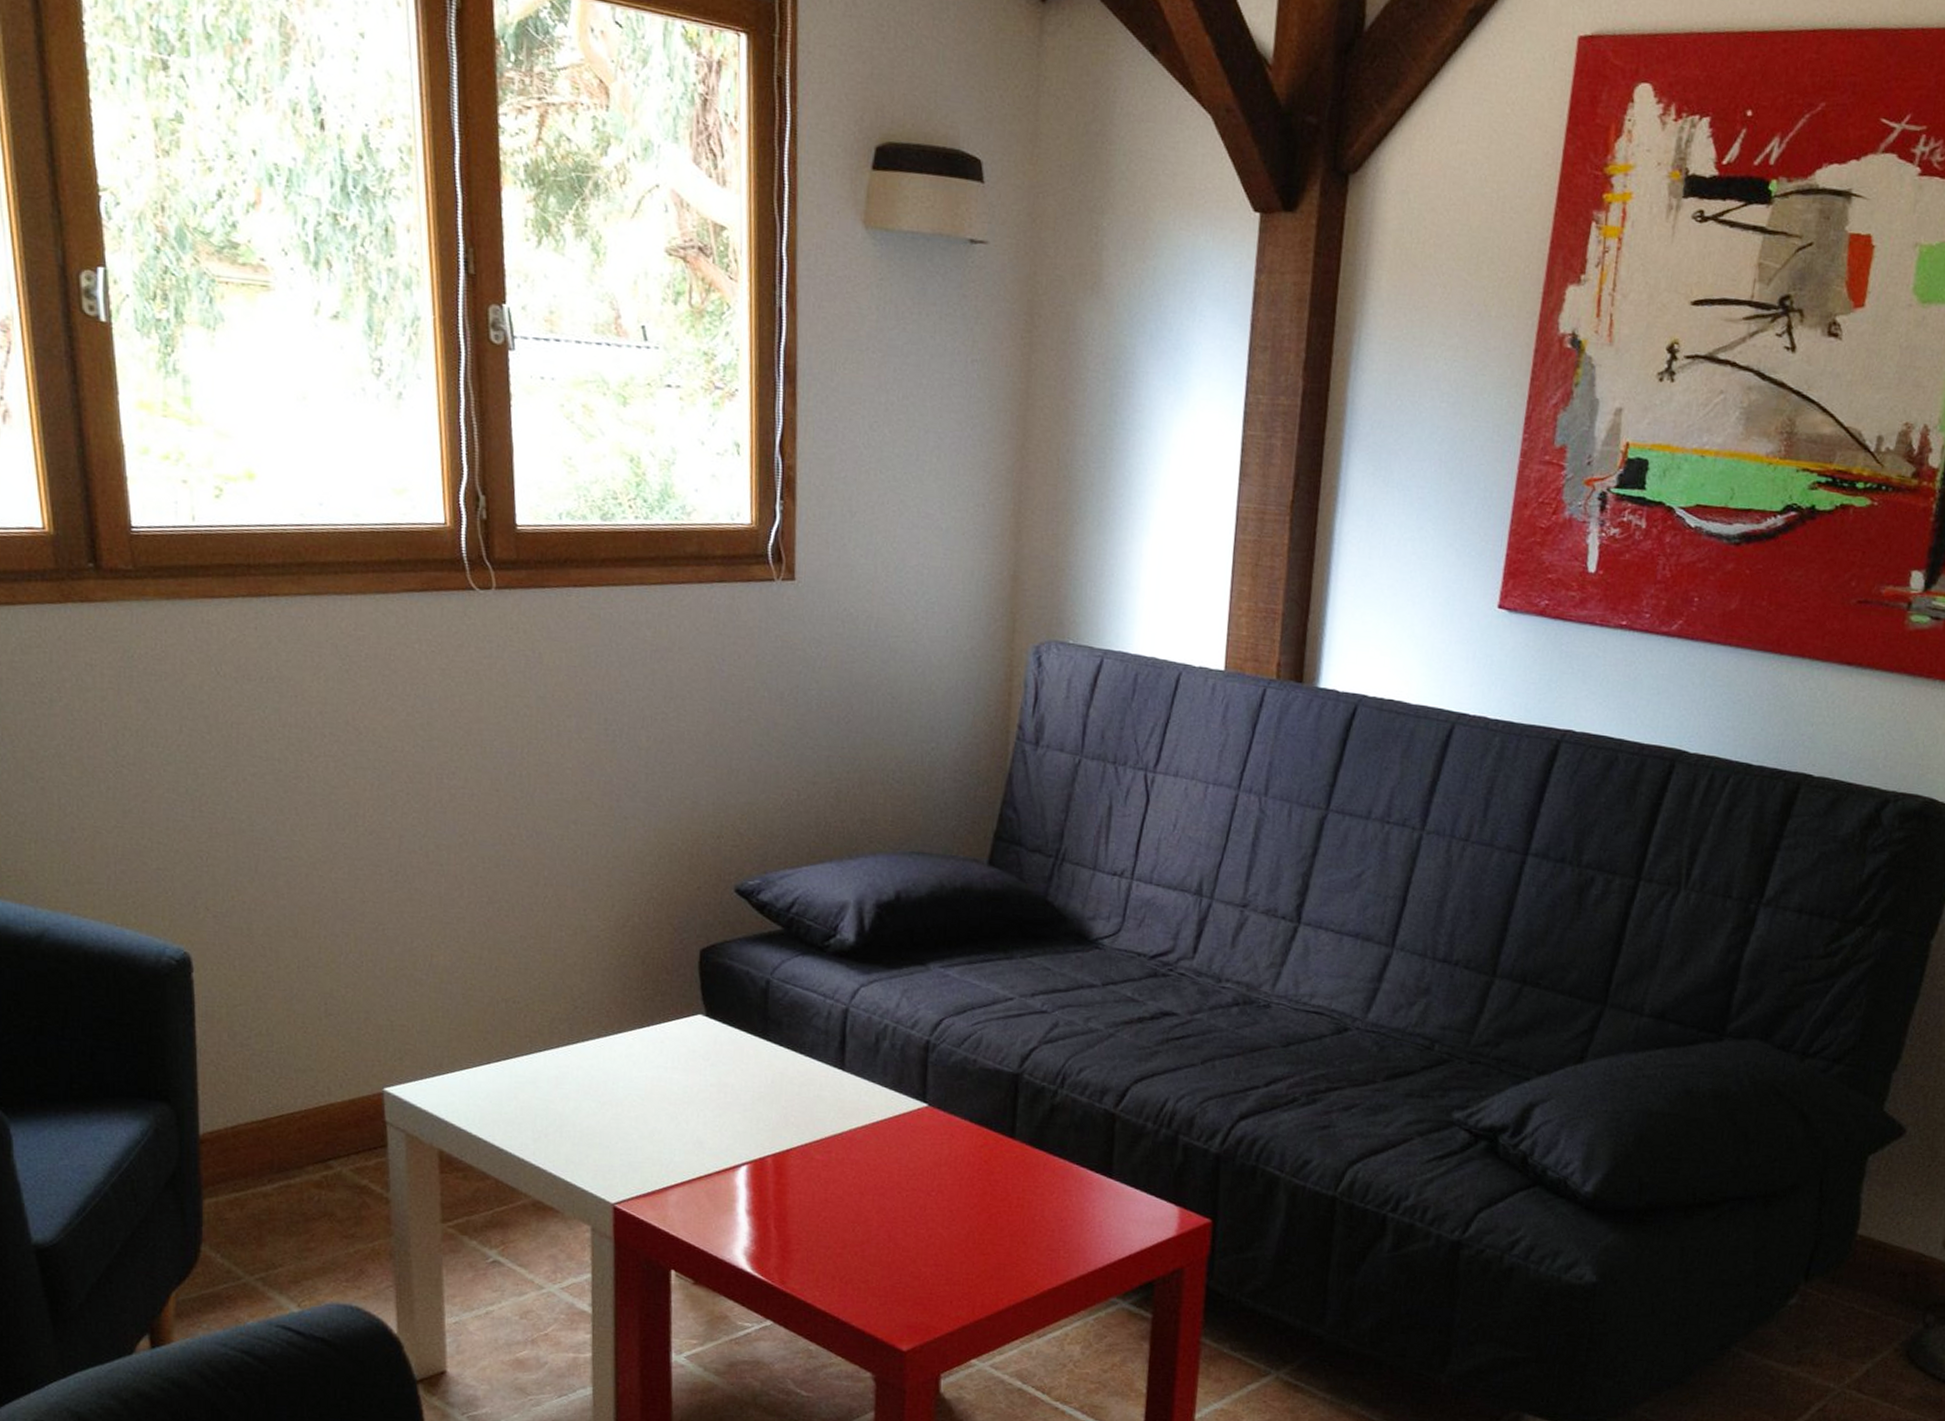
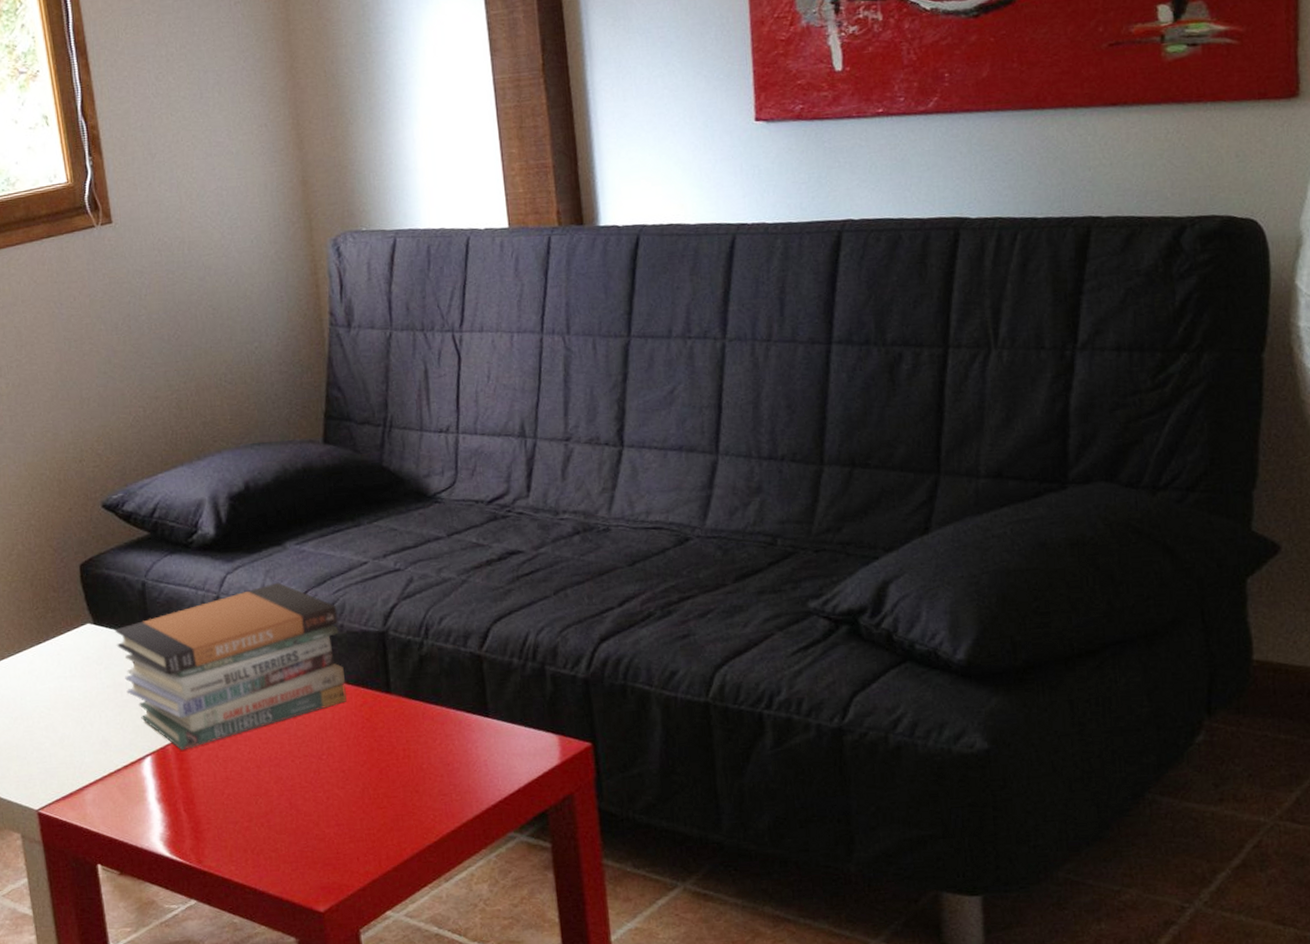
book stack: none [728,1003,973,1165] -> present [114,582,347,751]

